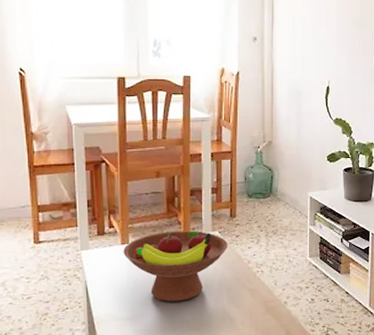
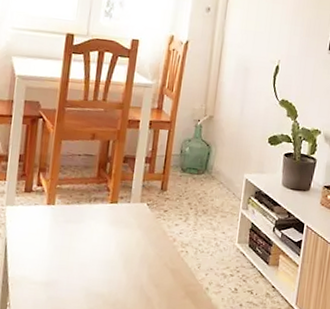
fruit bowl: present [123,231,228,302] -> none [47,197,155,273]

